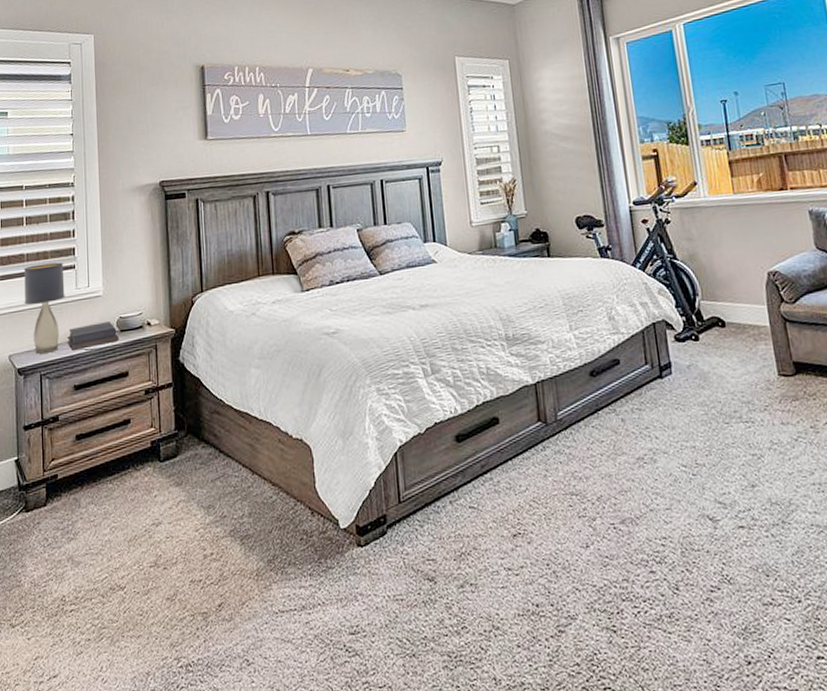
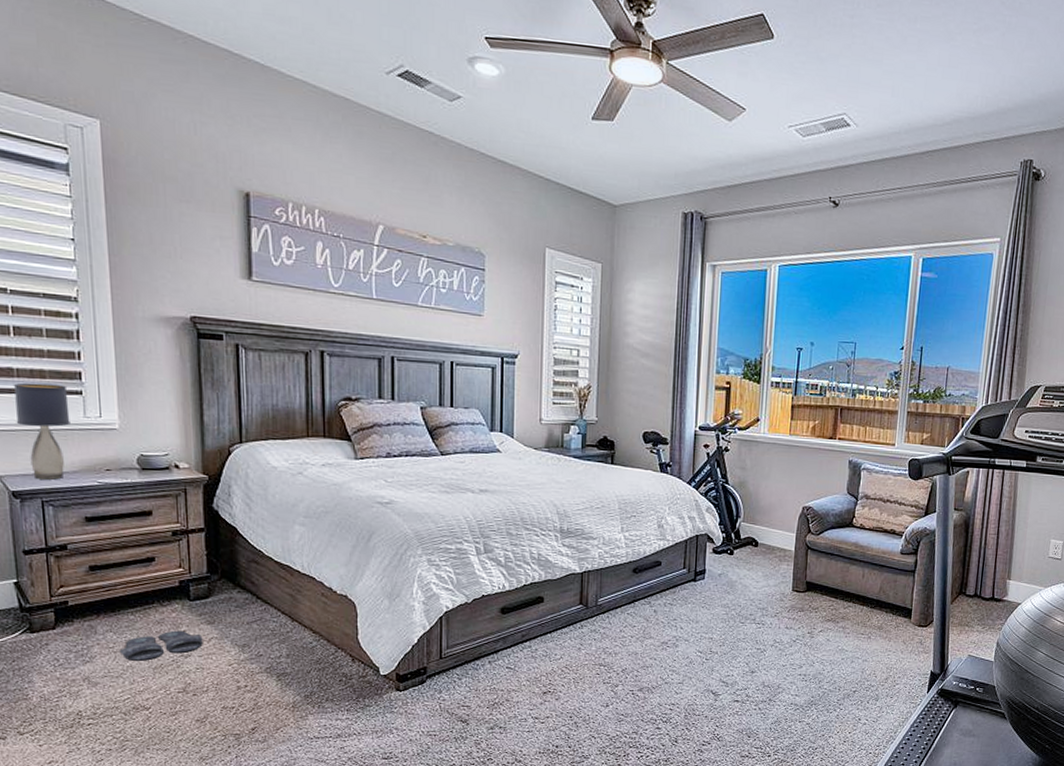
book: present [67,322,119,352] -> none [75,457,140,483]
slippers: none [99,495,172,534] -> present [119,630,203,661]

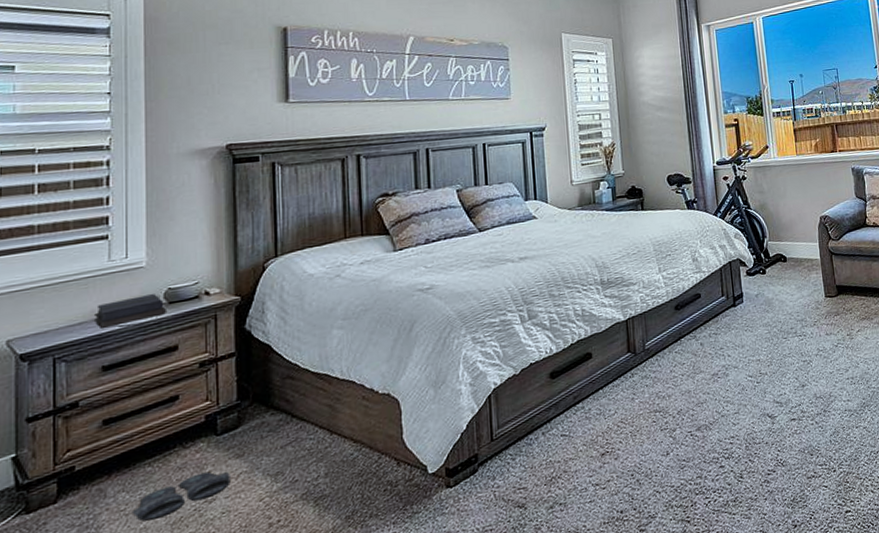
table lamp: present [13,382,70,480] -> none [32,232,93,336]
book: none [75,457,140,483] -> present [95,294,166,330]

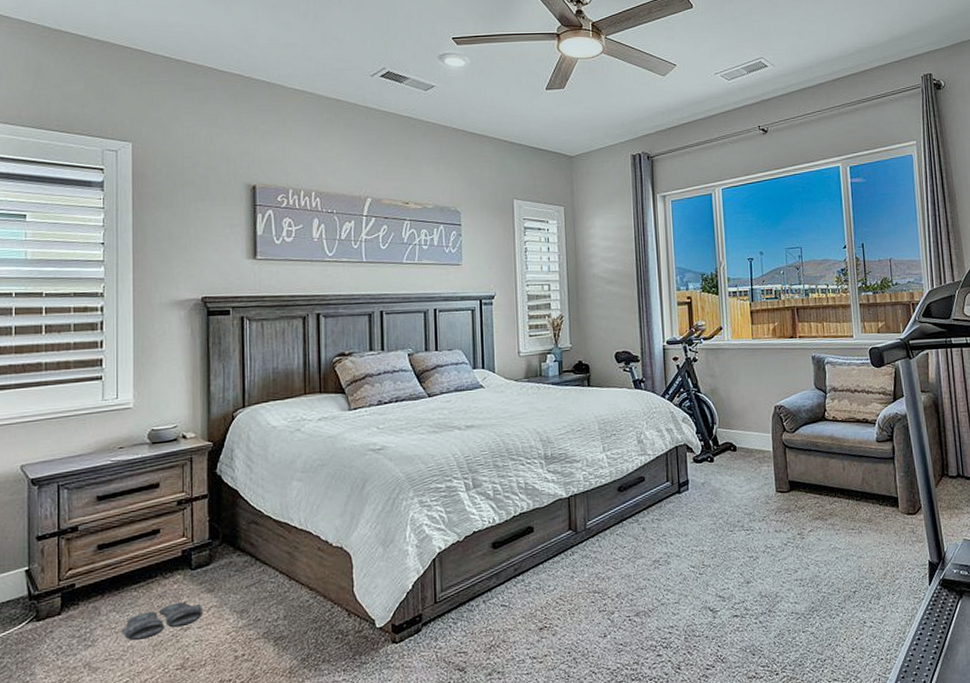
book: present [95,294,166,330] -> none [91,434,150,463]

